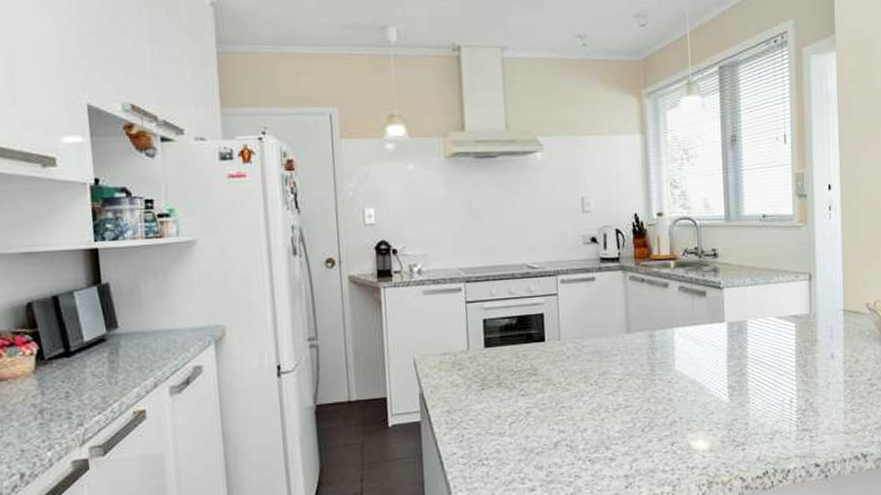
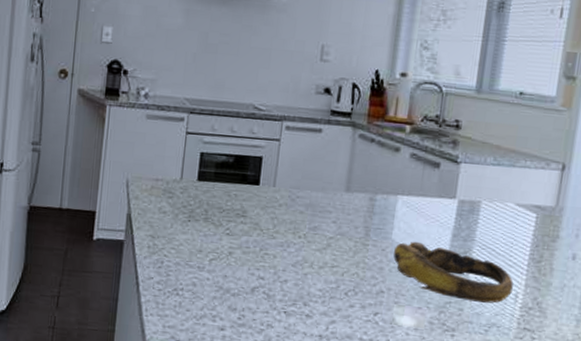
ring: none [679,368,787,415] -> present [393,241,513,304]

